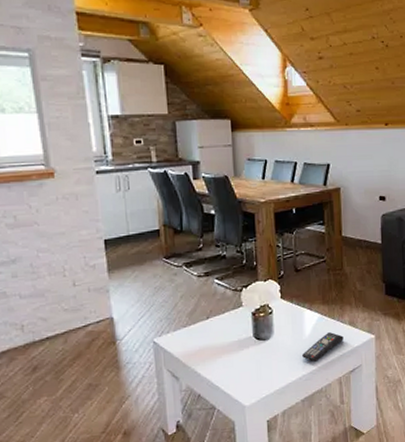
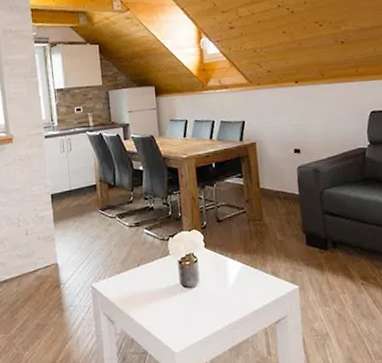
remote control: present [301,332,344,362] -> none [226,282,267,311]

